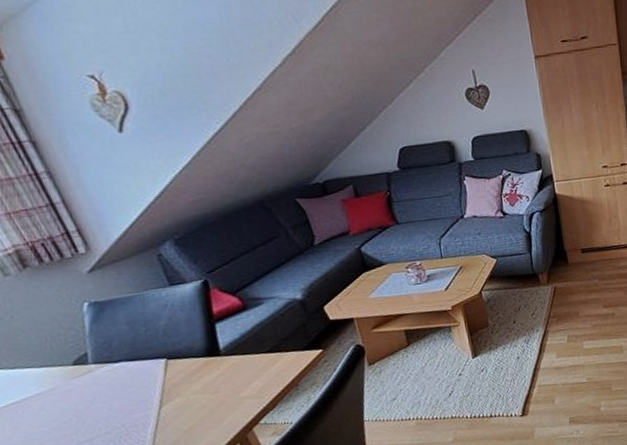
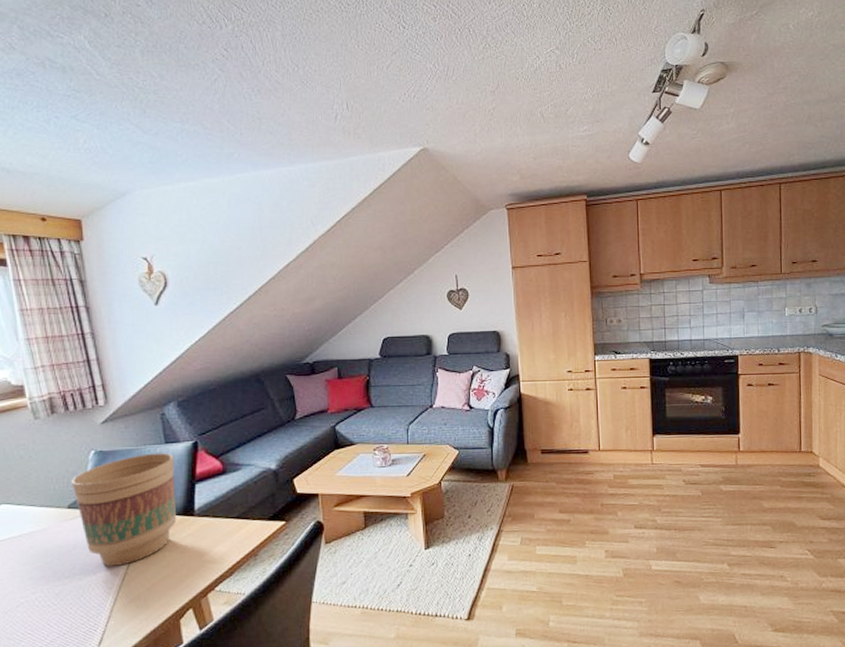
flower pot: none [69,295,203,417] -> present [71,453,177,567]

